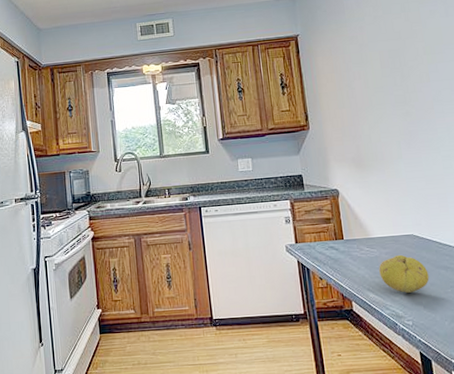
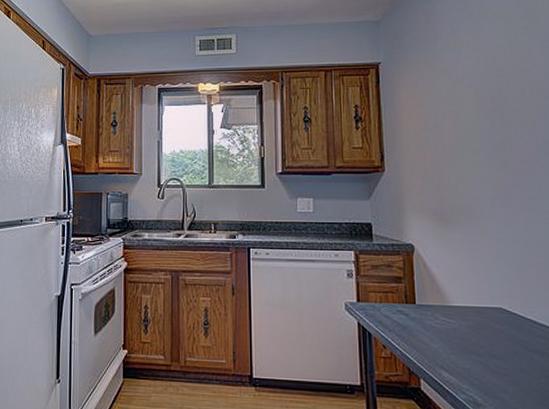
fruit: present [379,254,430,293] -> none [456,329,519,377]

